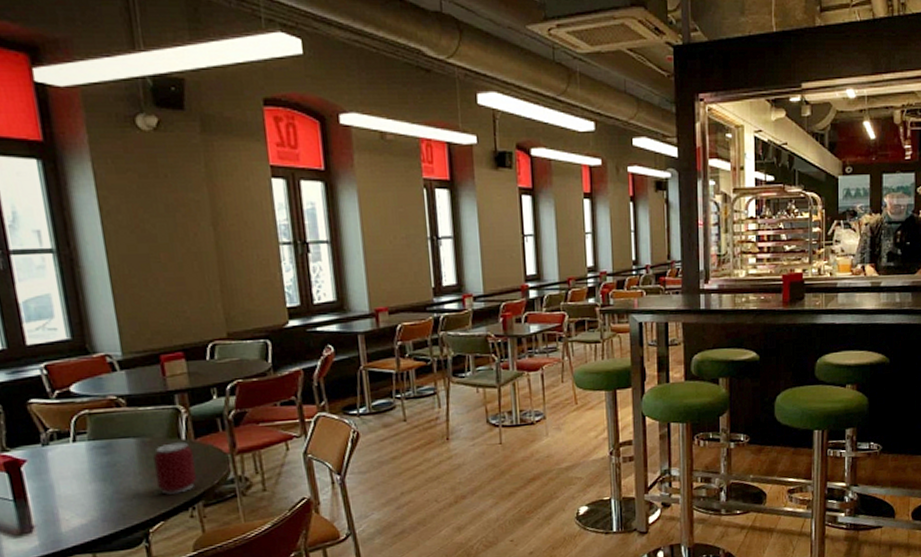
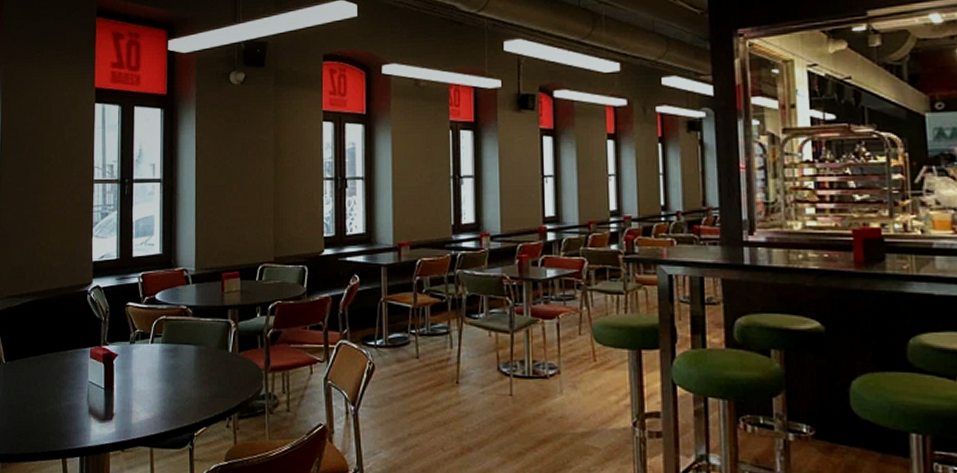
can: present [153,442,197,494] -> none [206,353,235,402]

